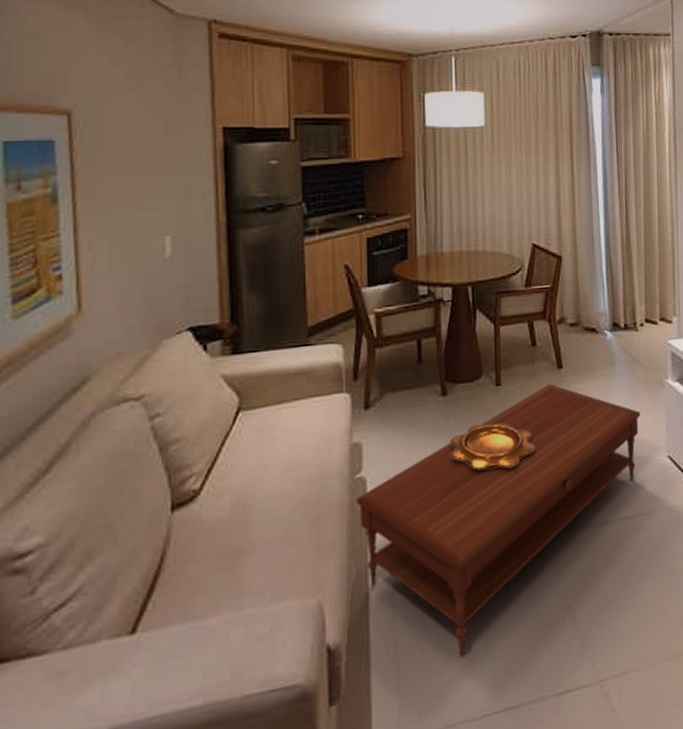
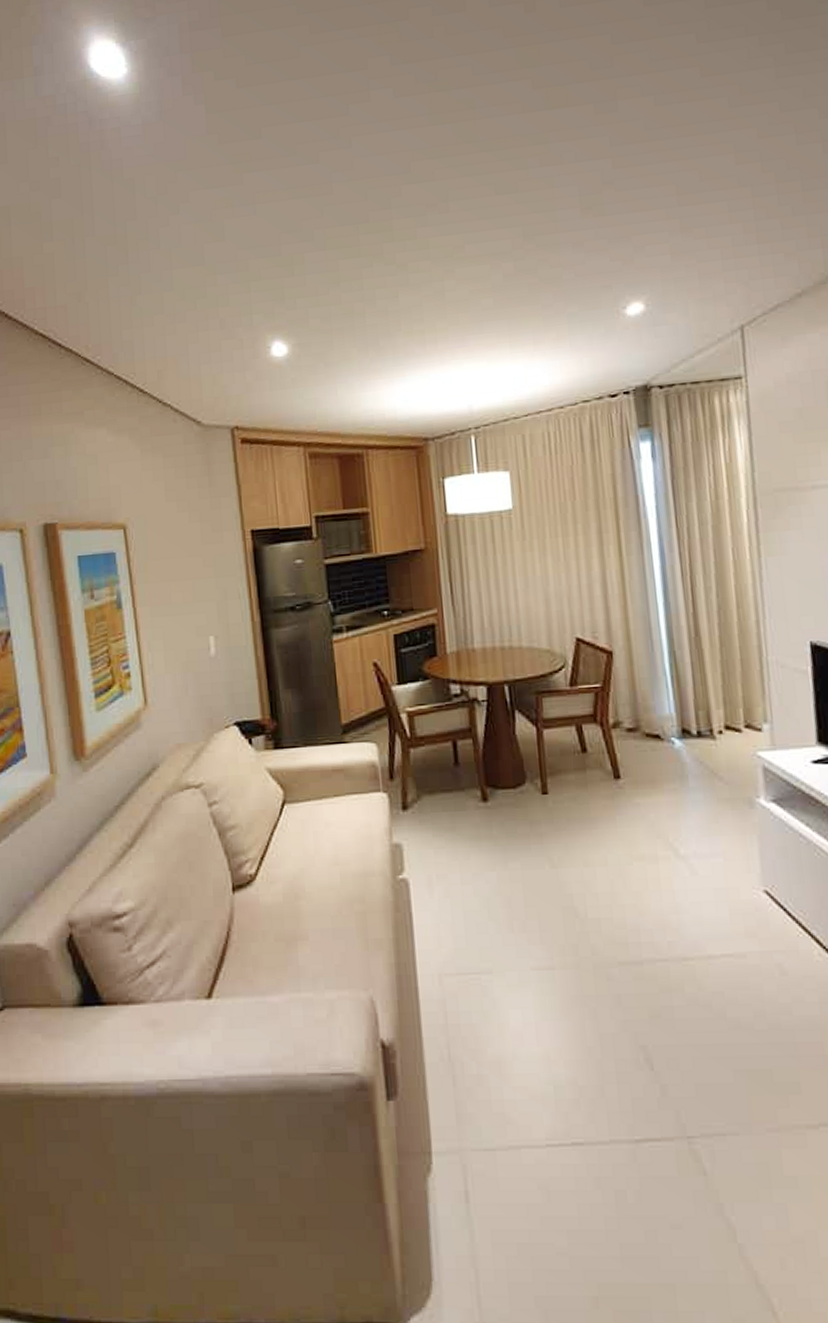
coffee table: present [356,384,641,657] -> none [400,796,724,1078]
decorative bowl: present [450,422,535,470] -> none [494,834,593,884]

